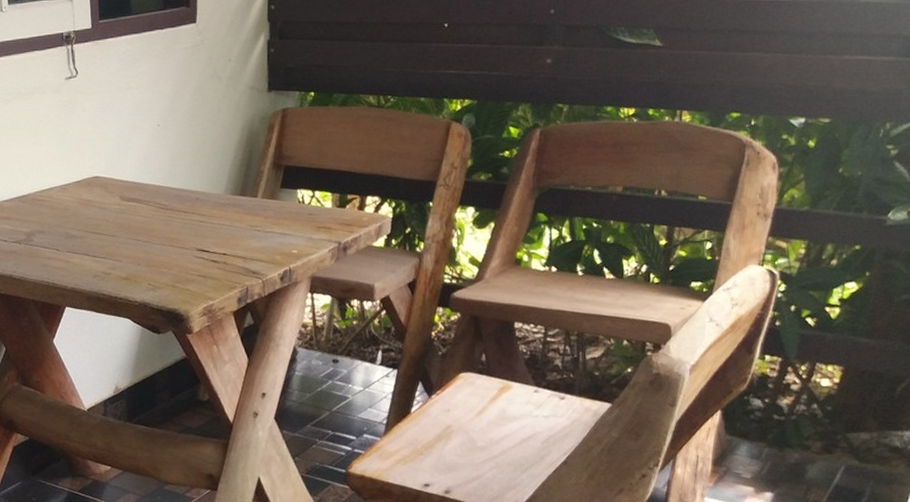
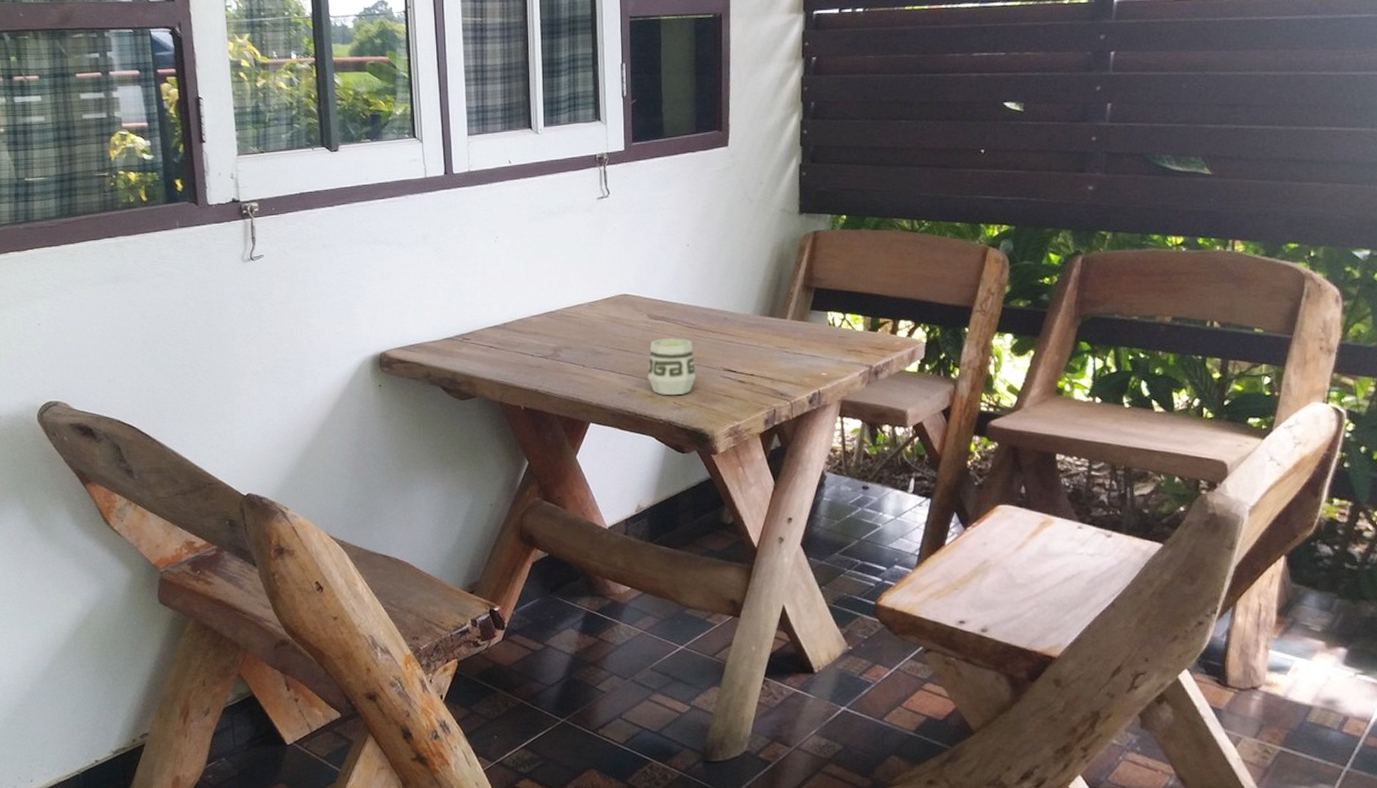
cup: none [121,219,169,278] -> present [647,338,696,396]

